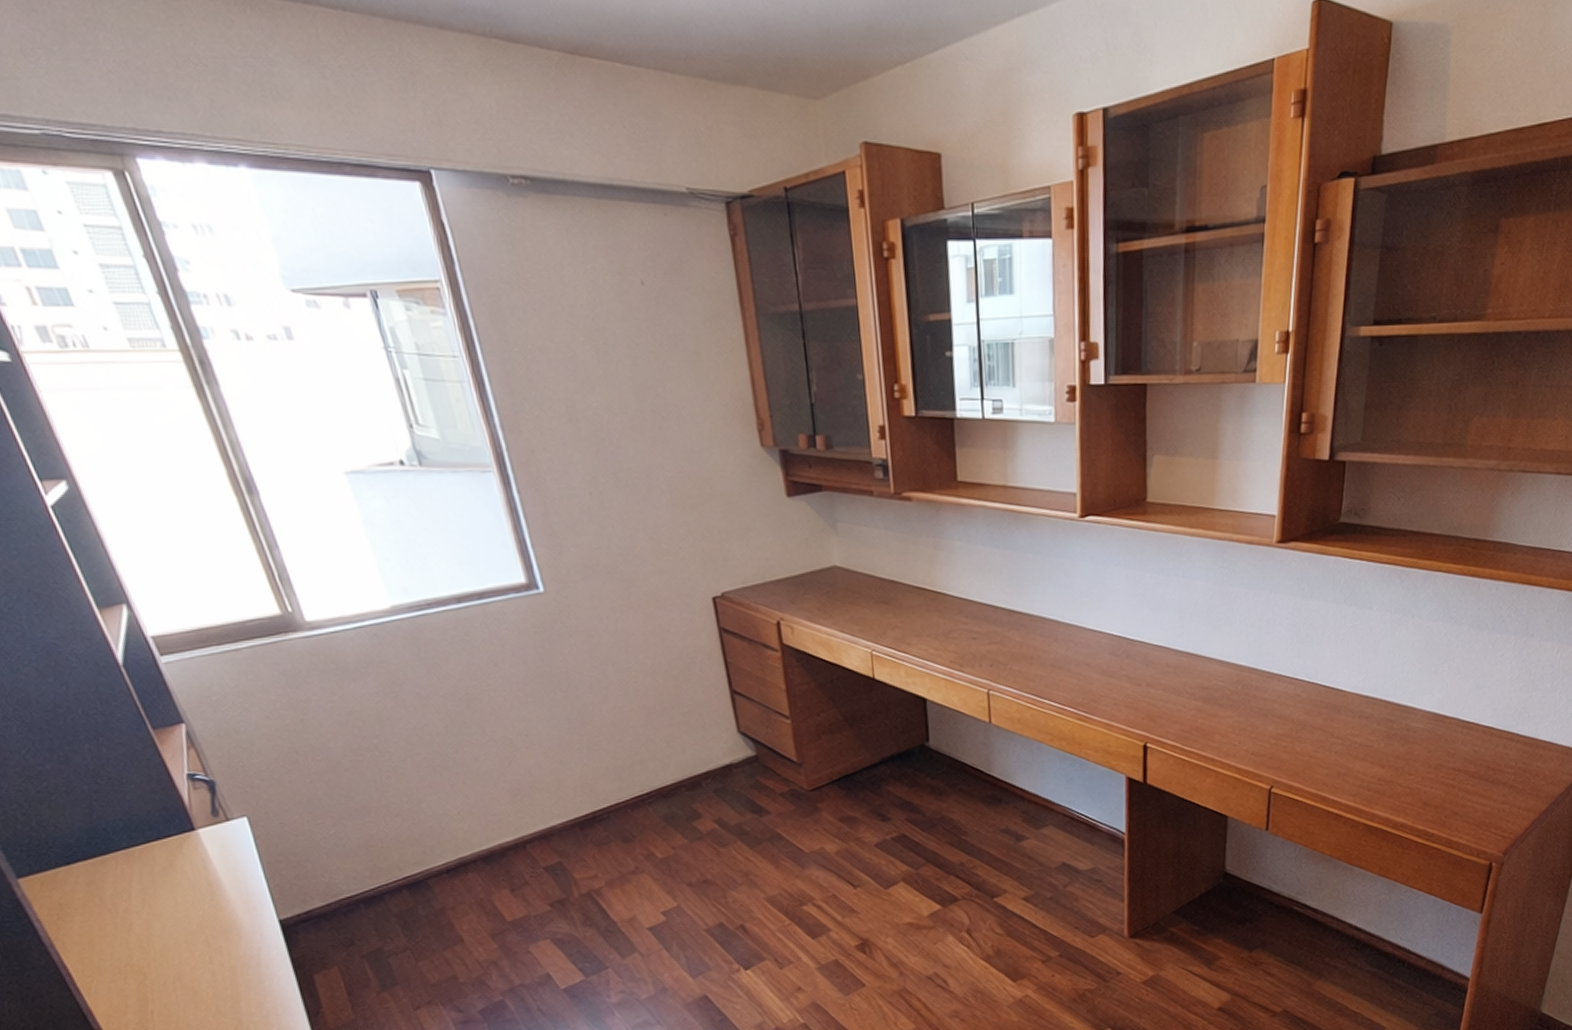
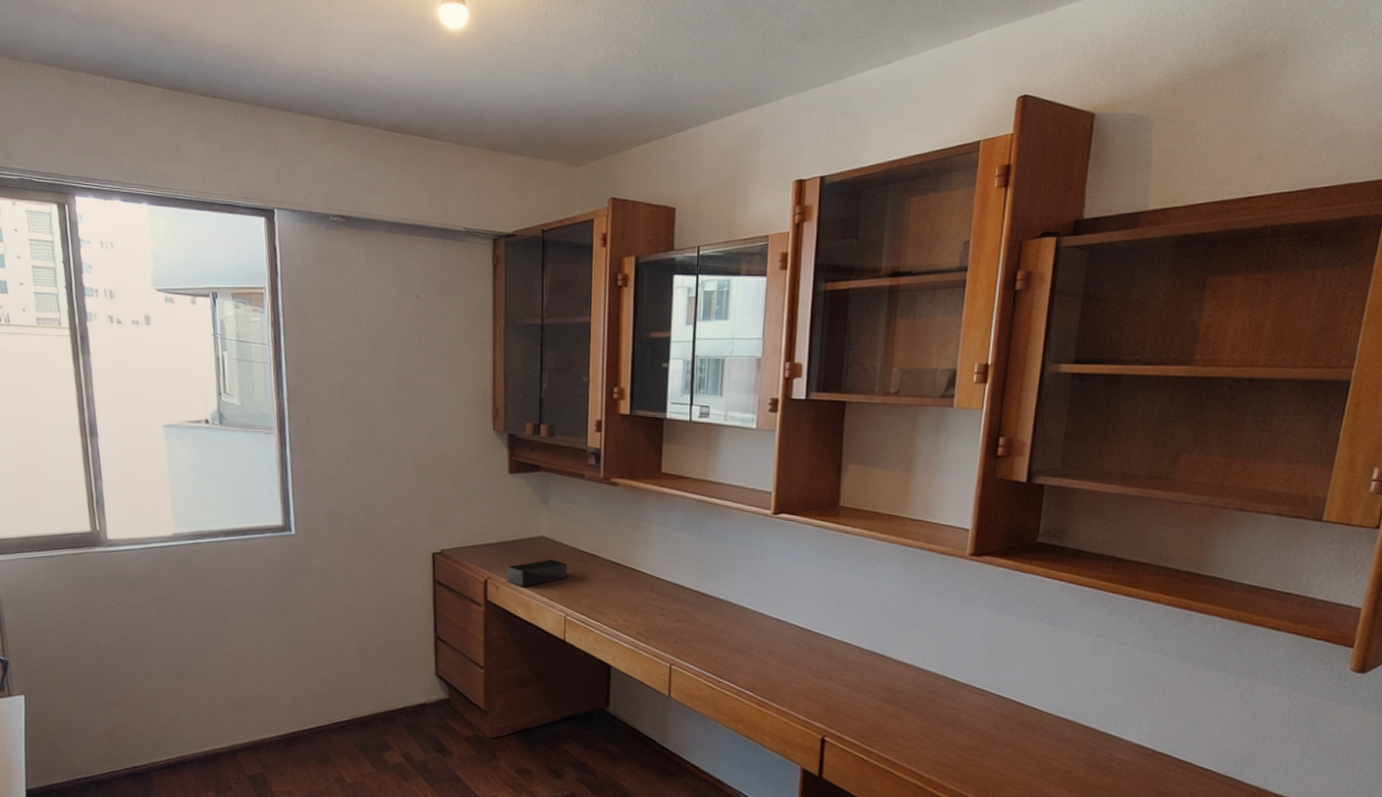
speaker: none [799,590,869,625] -> present [506,559,568,587]

